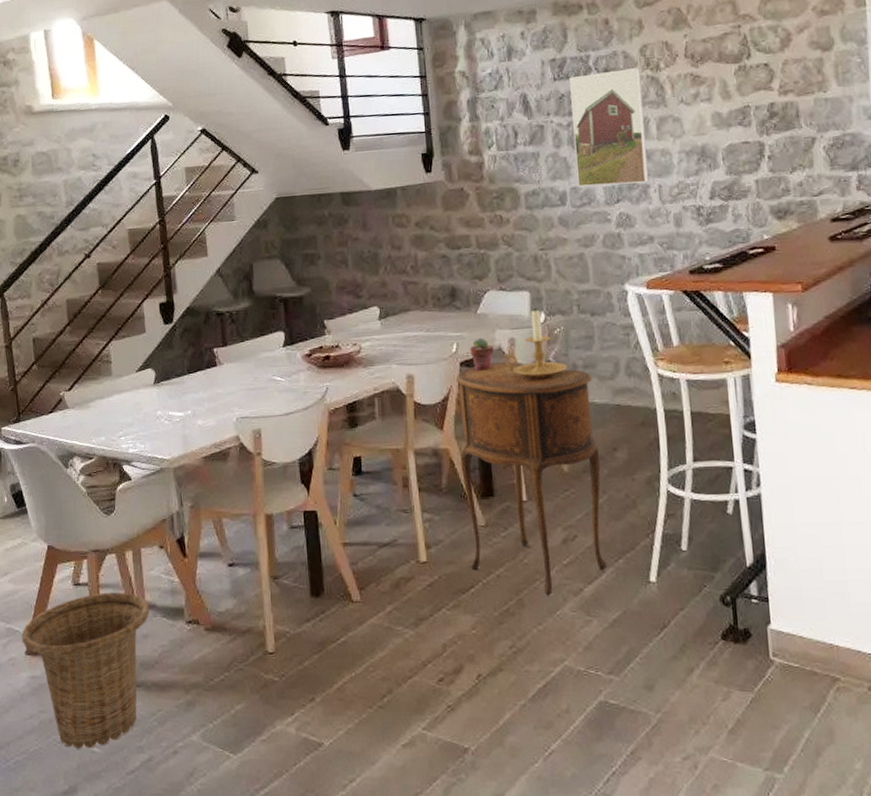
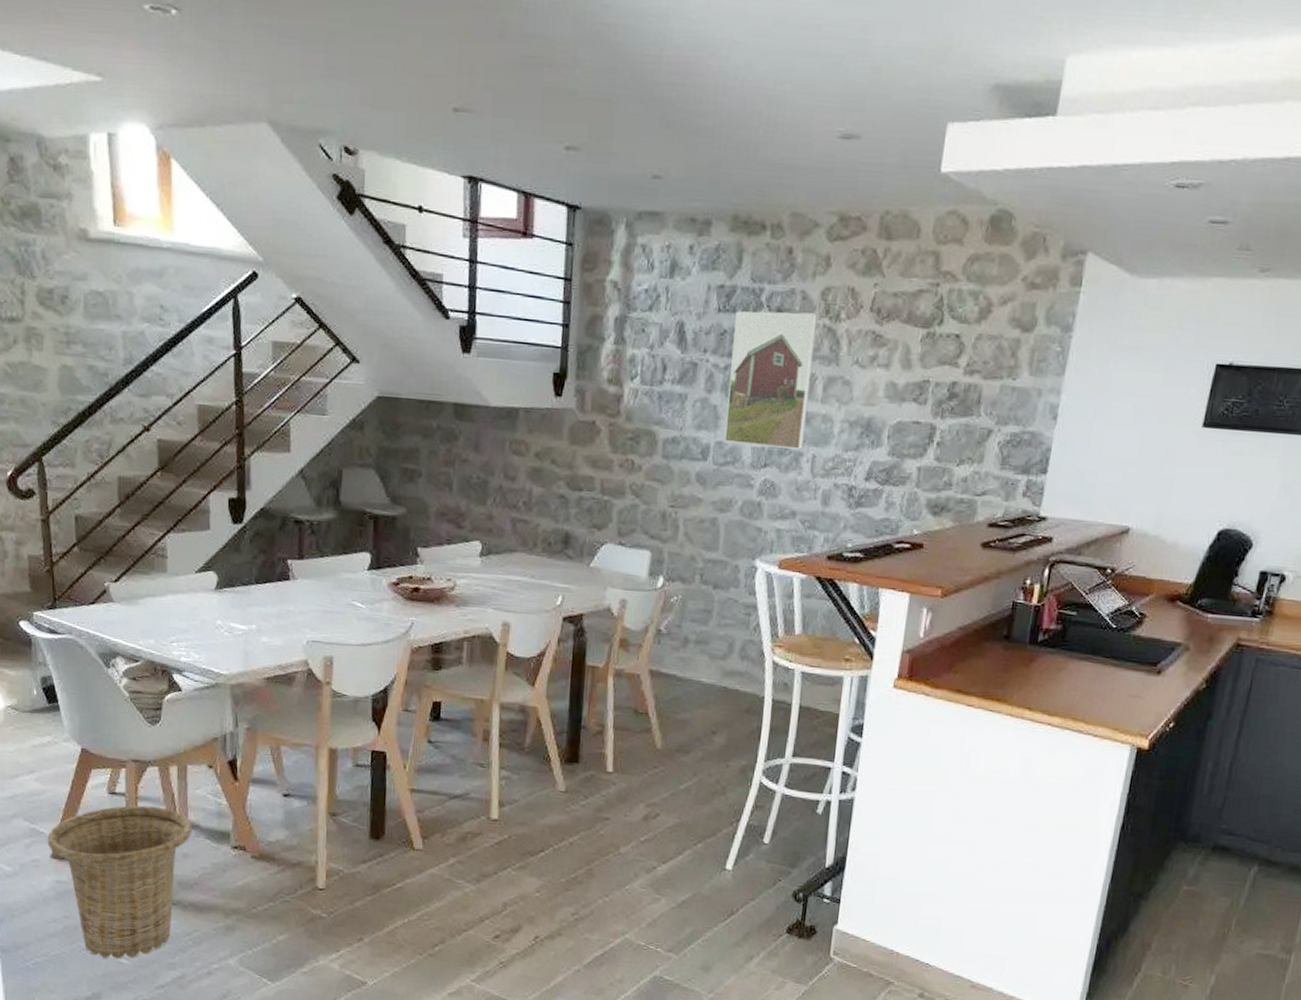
side table: present [455,362,608,596] -> none [544,623,703,870]
potted succulent: present [470,337,494,371] -> none [576,593,602,630]
candle holder: present [503,308,568,379] -> none [611,571,680,649]

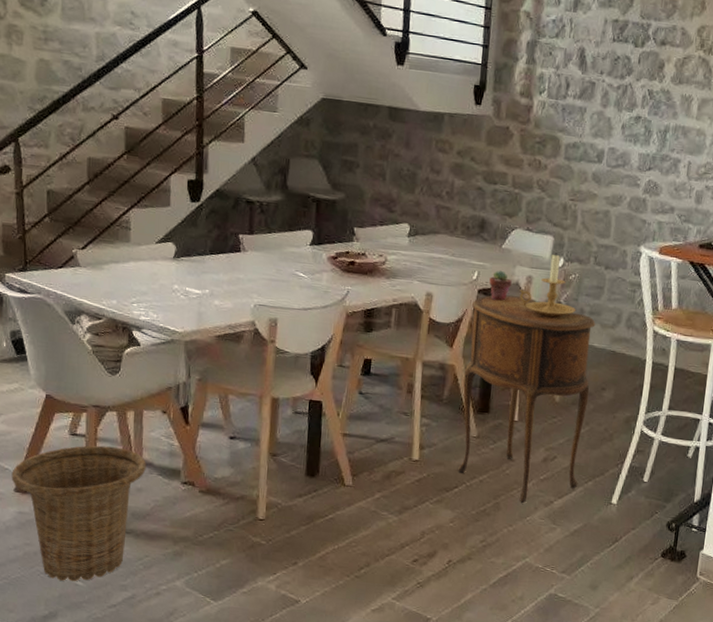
side table: none [544,623,703,870] -> present [458,295,596,504]
potted succulent: none [576,593,602,630] -> present [489,270,512,301]
candle holder: none [611,571,680,649] -> present [519,253,576,318]
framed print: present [724,311,818,449] -> none [616,41,694,157]

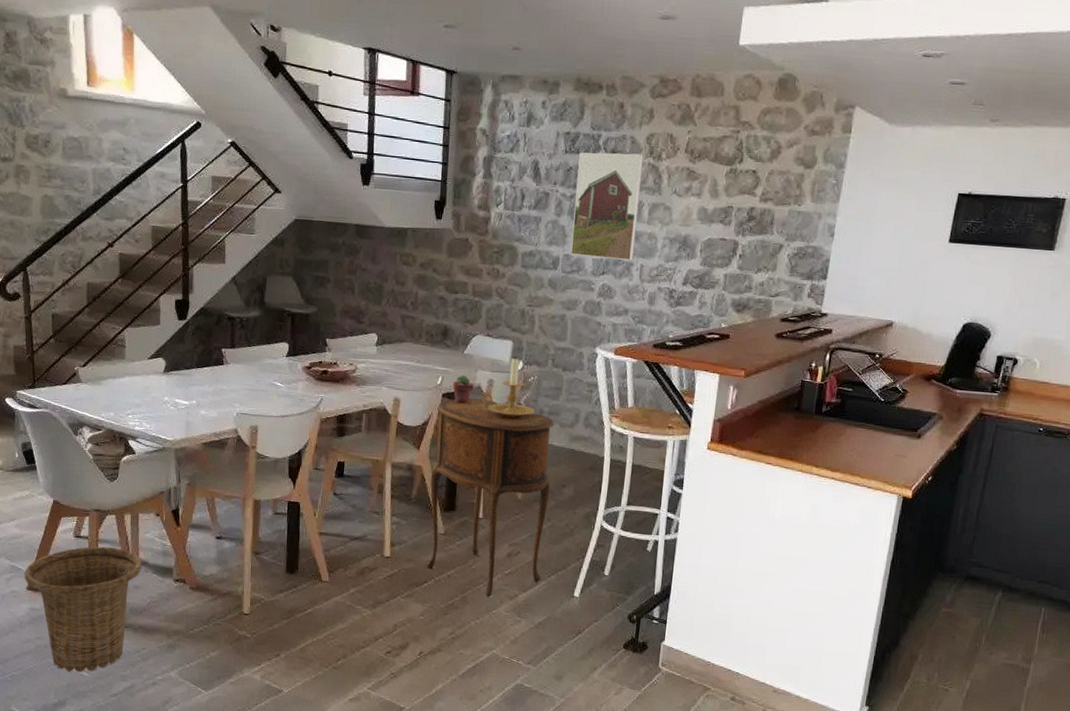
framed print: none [616,41,694,157] -> present [571,152,644,261]

